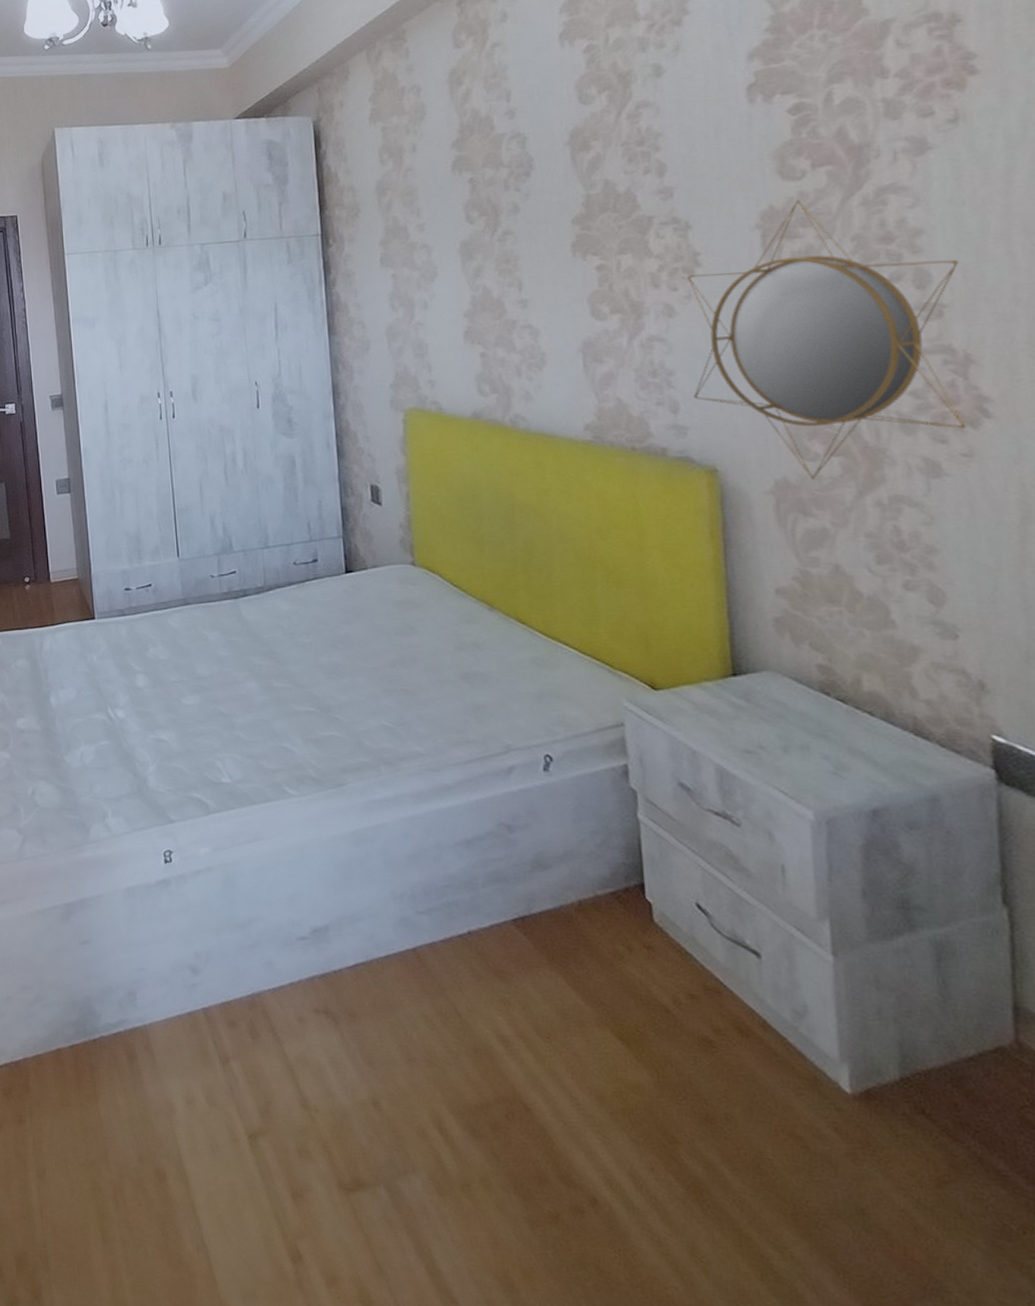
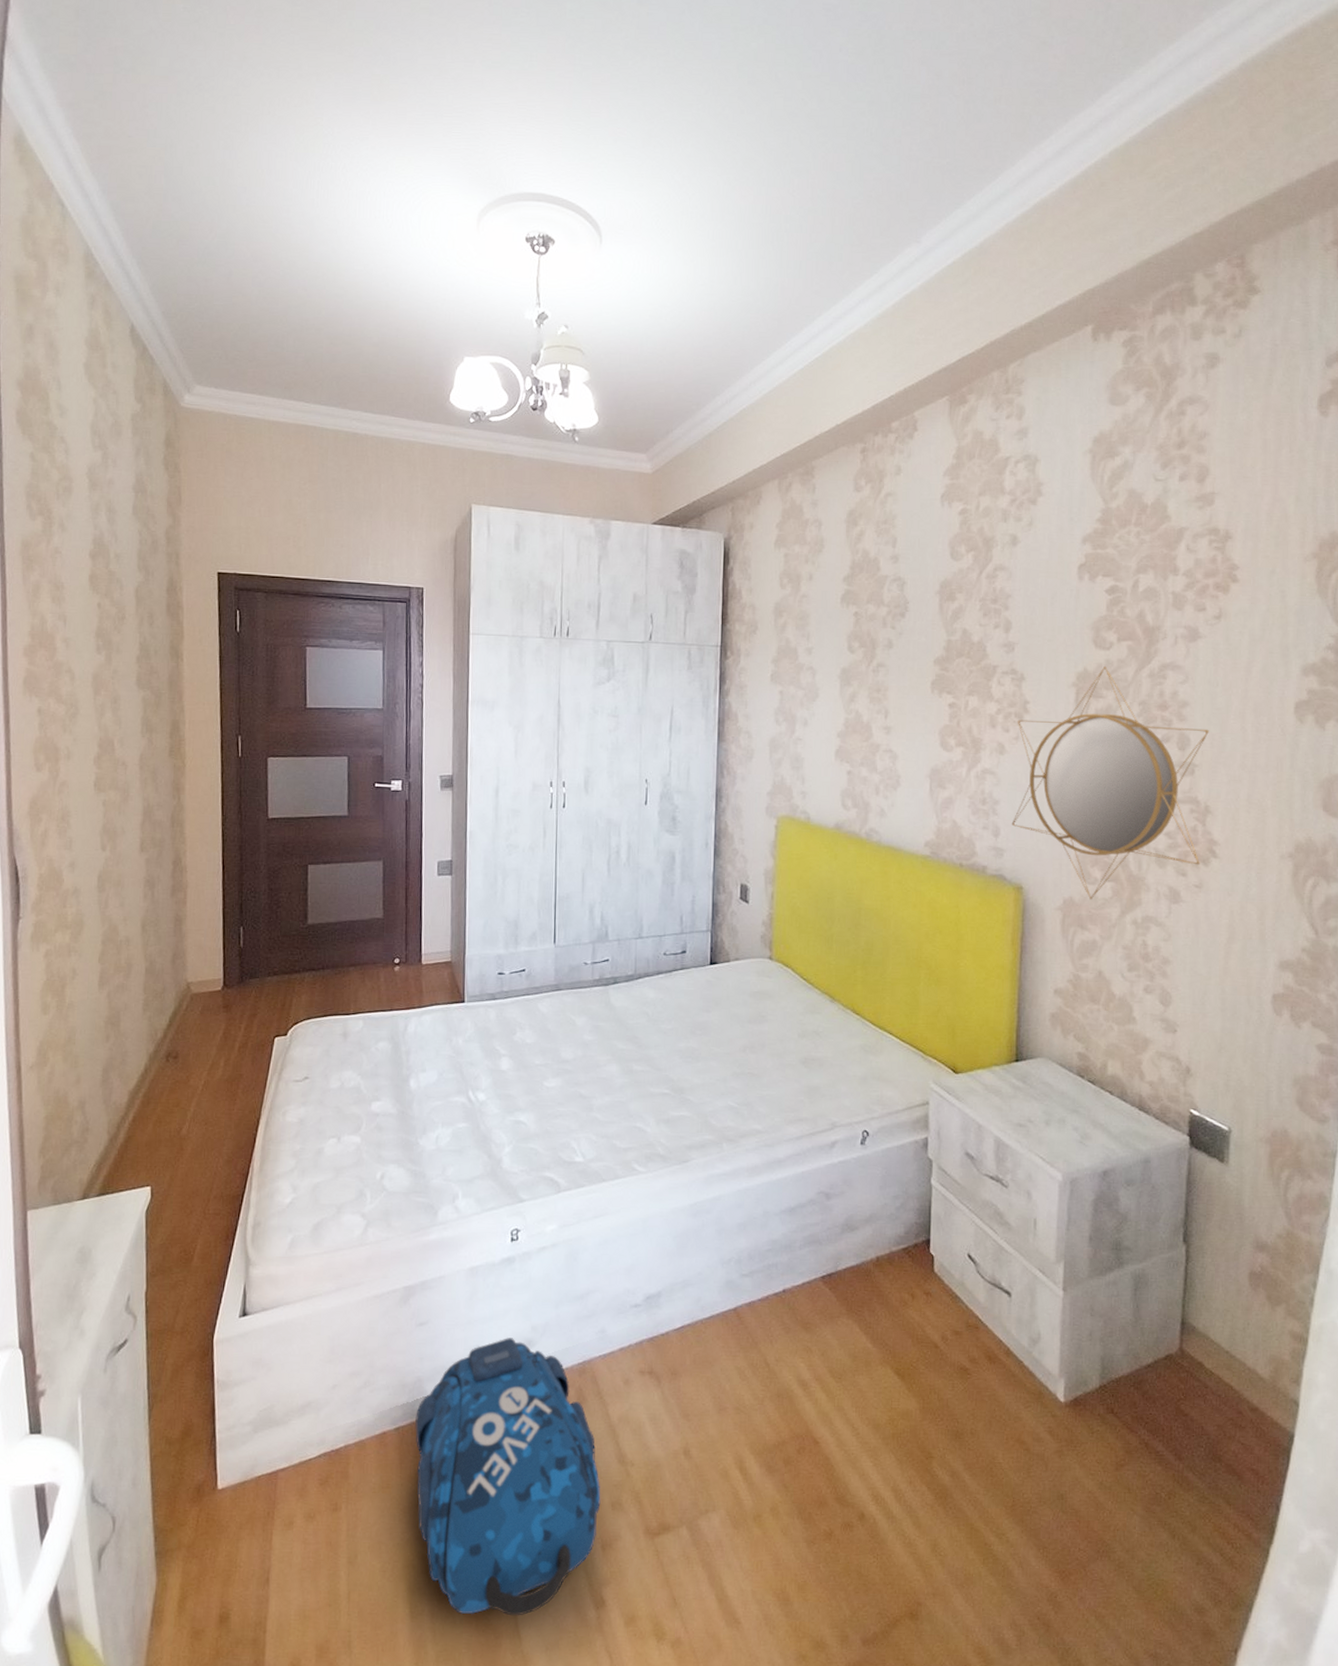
backpack: none [88,962,286,1258] -> present [415,1338,601,1616]

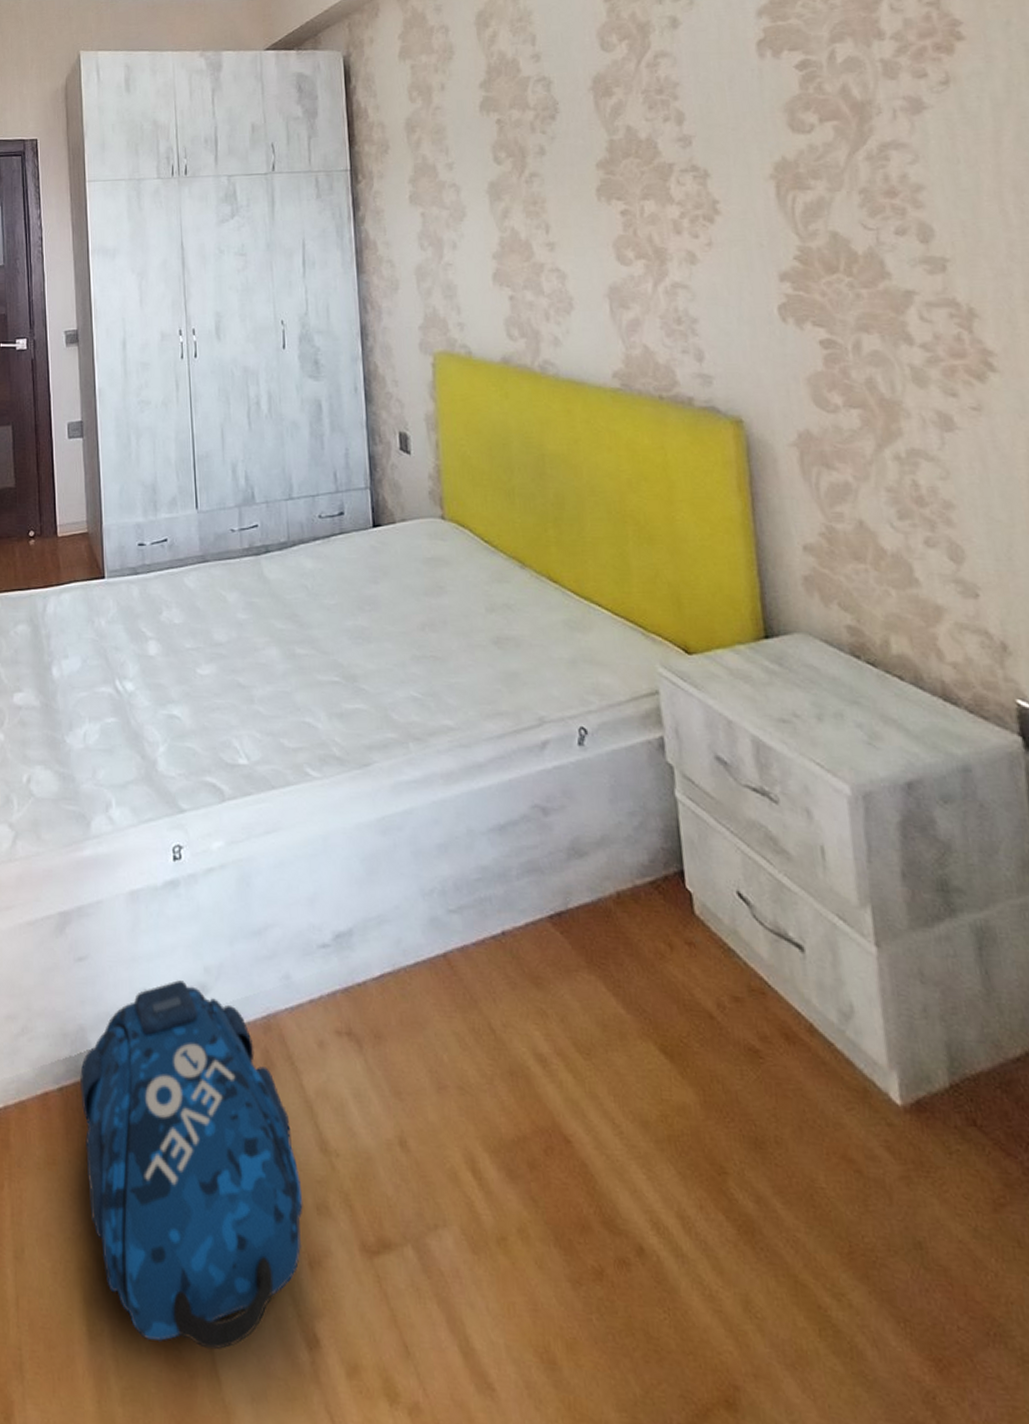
home mirror: present [1011,665,1209,899] -> none [706,151,975,431]

